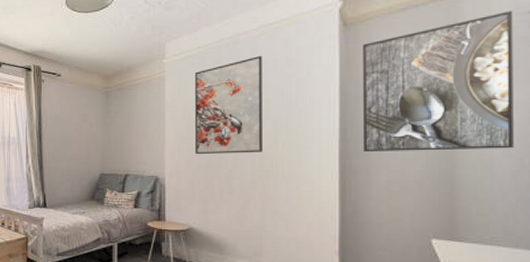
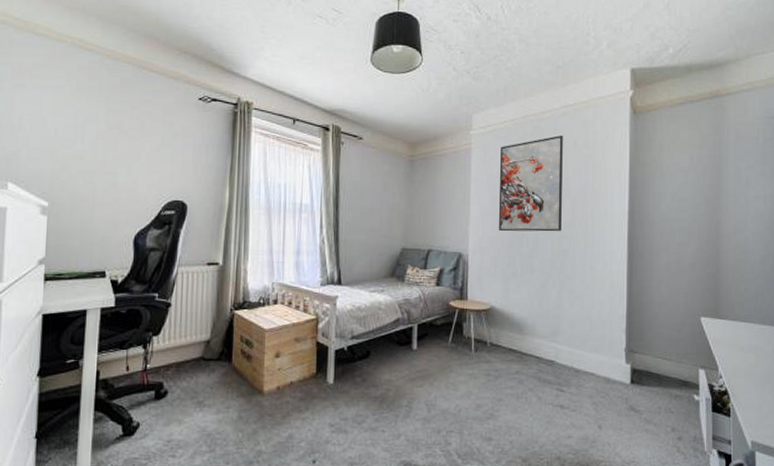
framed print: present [363,10,514,153] -> none [648,114,763,236]

